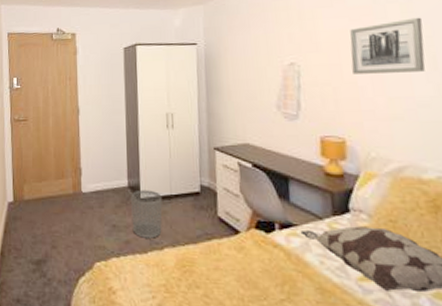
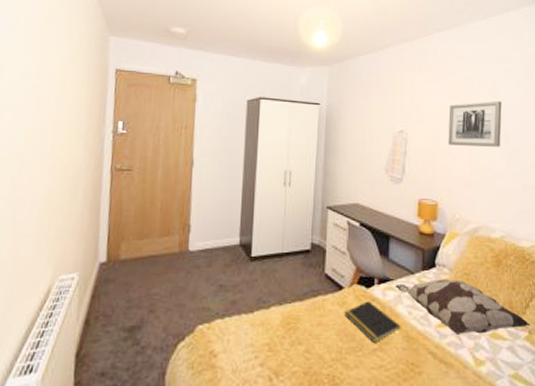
waste bin: present [131,189,162,238] -> none [240,247,273,297]
notepad: none [242,247,312,292] -> present [344,301,401,342]

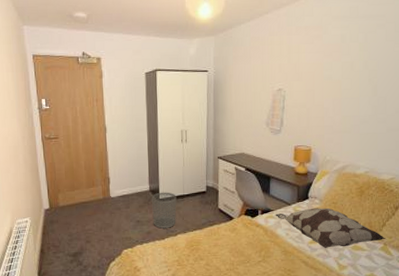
waste bin: none [240,247,273,297] -> present [152,192,177,229]
notepad: present [344,301,401,342] -> none [234,227,280,256]
wall art: present [448,101,502,147] -> none [321,55,372,98]

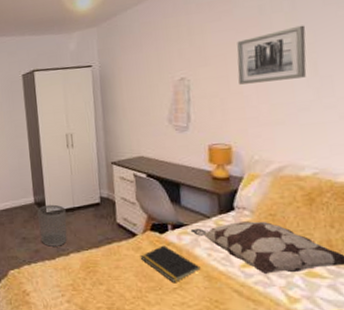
notepad: none [234,227,280,256] -> present [140,245,201,282]
wall art: none [321,55,372,98] -> present [237,25,307,85]

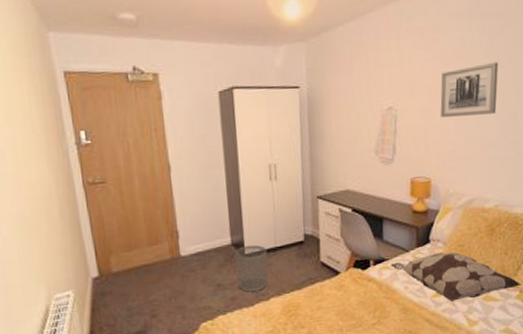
notepad: present [140,245,201,282] -> none [342,282,398,318]

